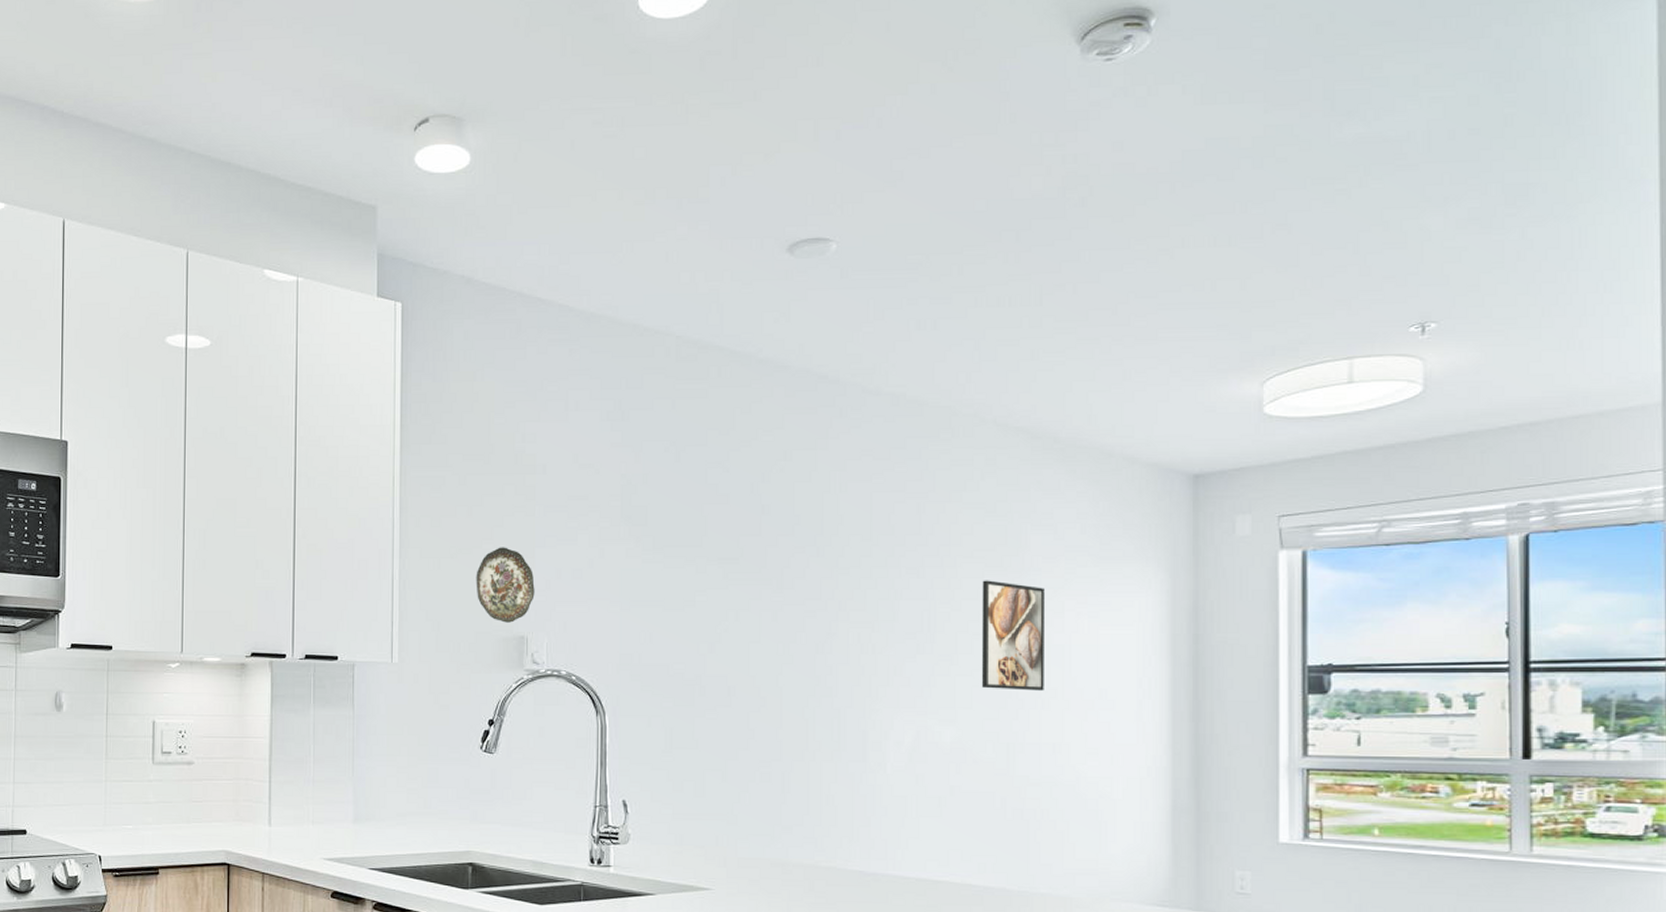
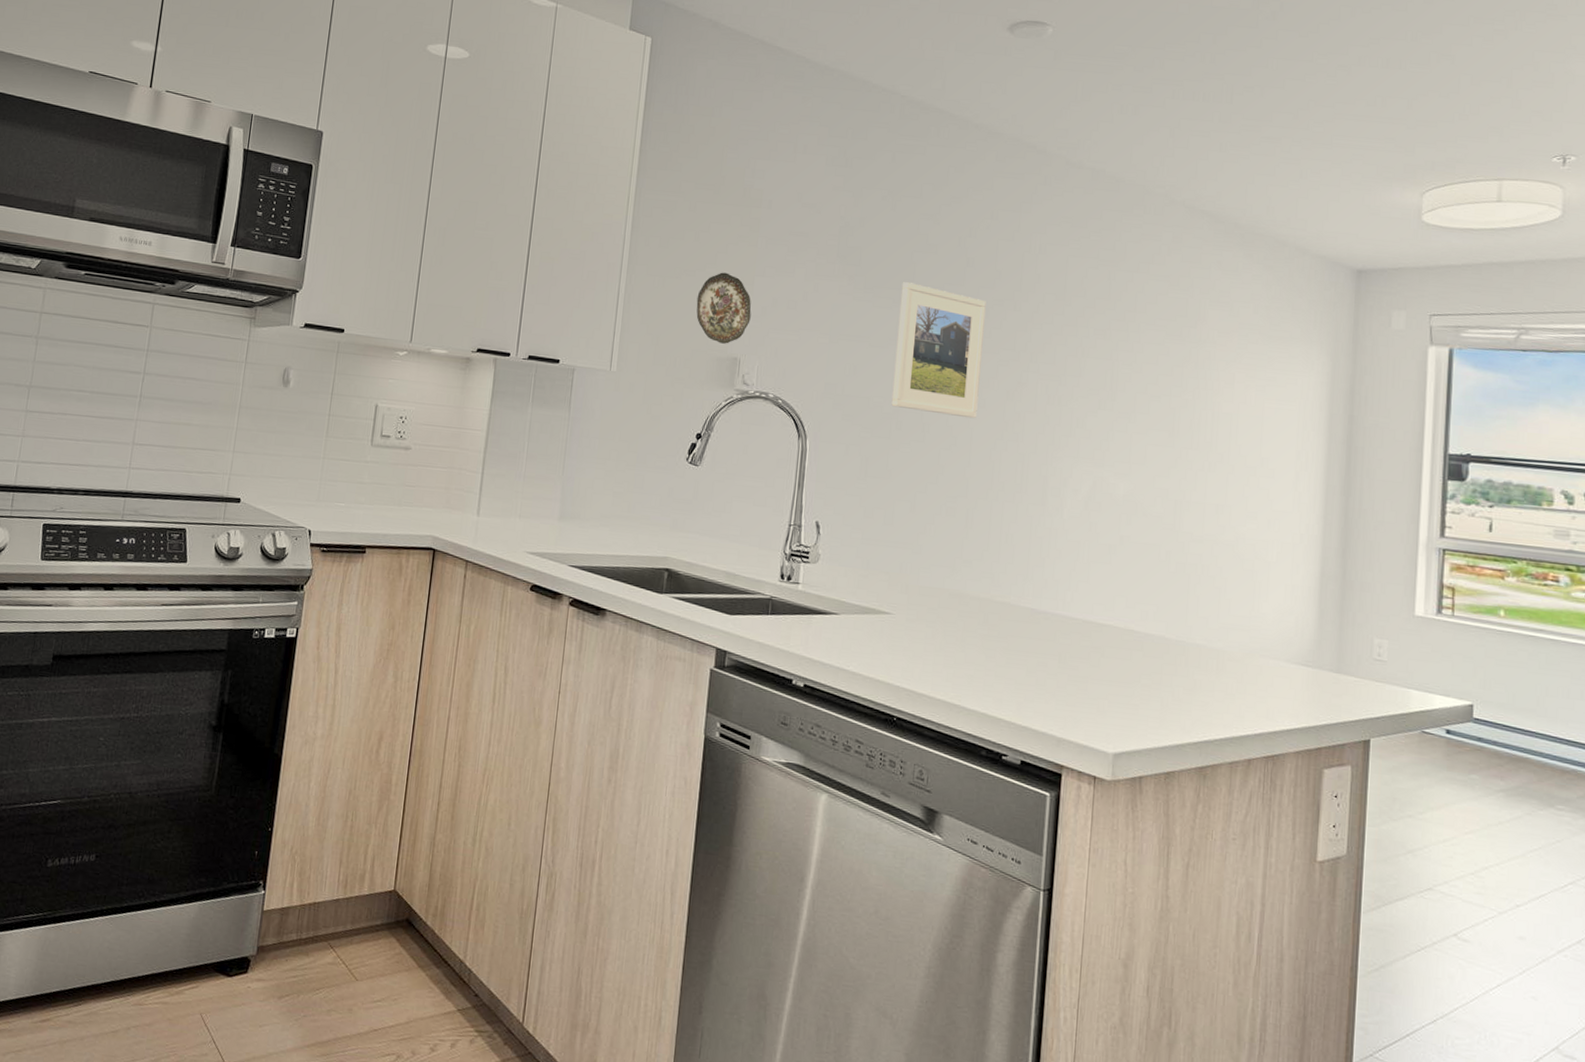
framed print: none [692,538,786,677] -> present [891,282,986,419]
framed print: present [981,580,1044,691] -> none [1155,347,1218,454]

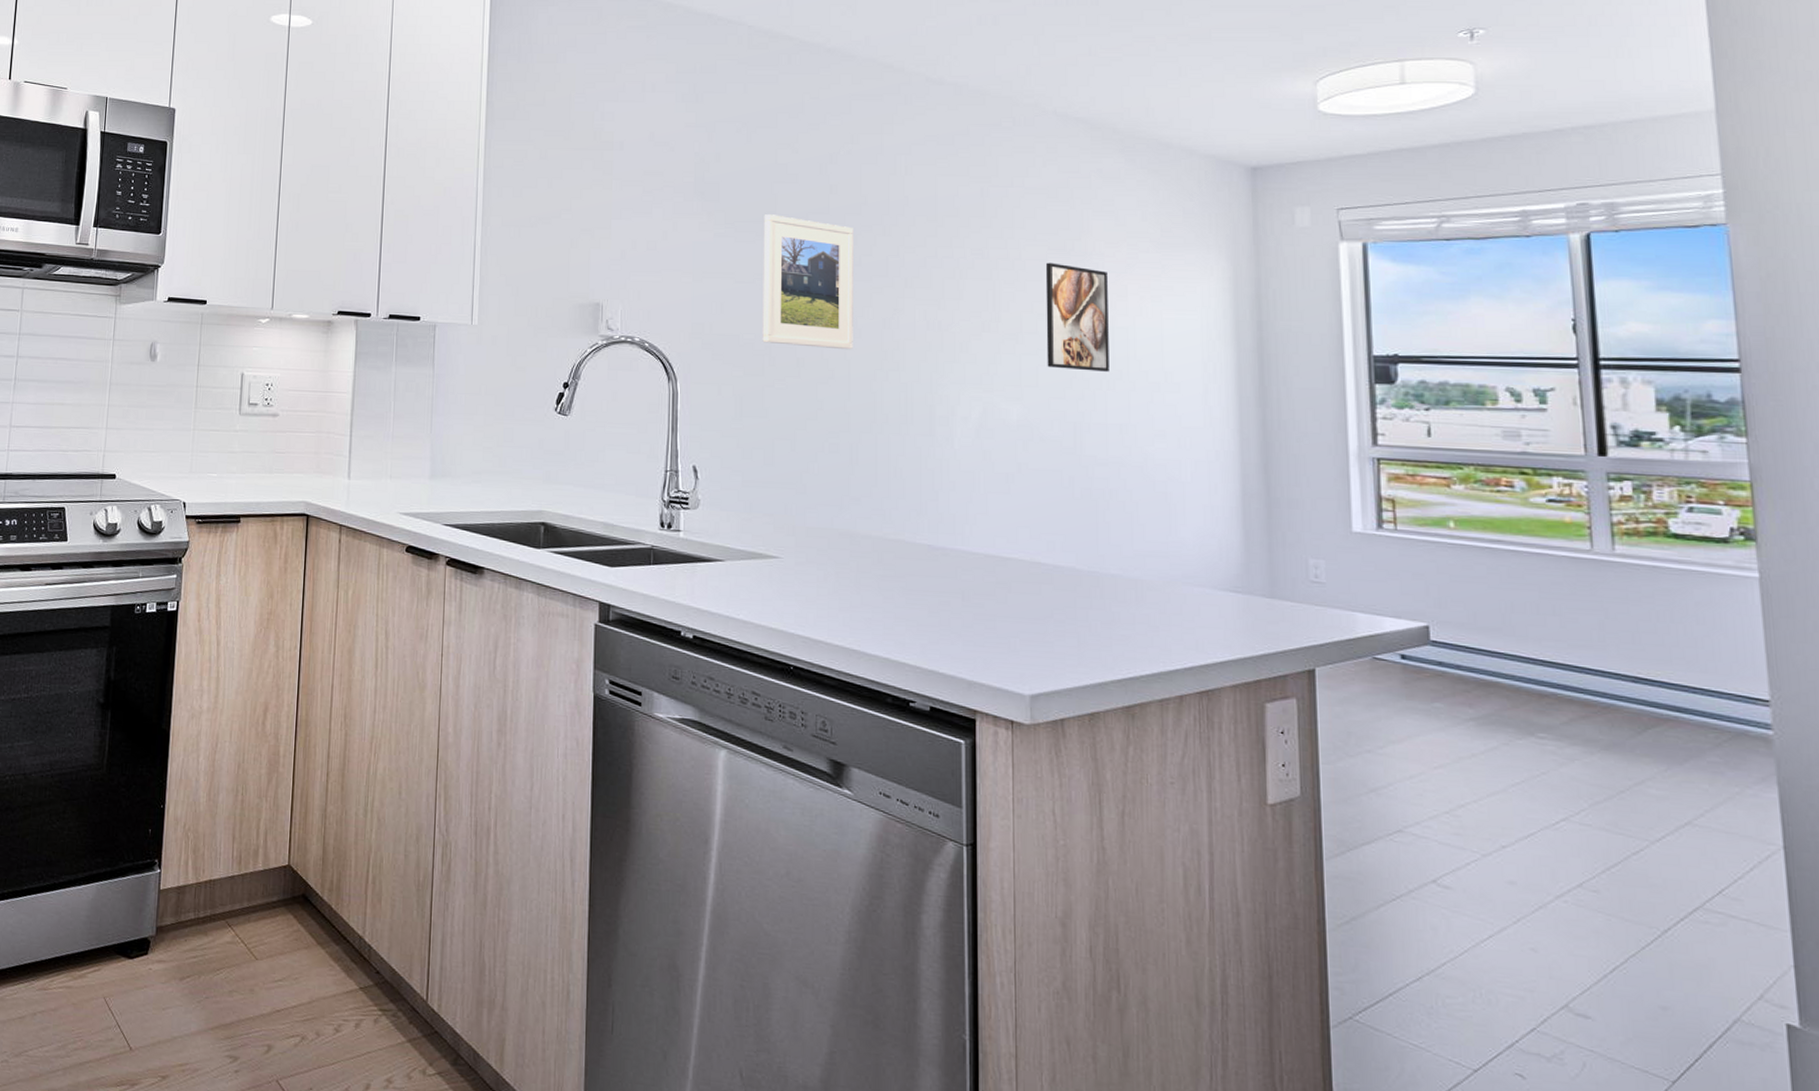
decorative plate: present [696,272,751,344] -> none [554,218,611,290]
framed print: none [1155,347,1218,454] -> present [1045,262,1109,372]

